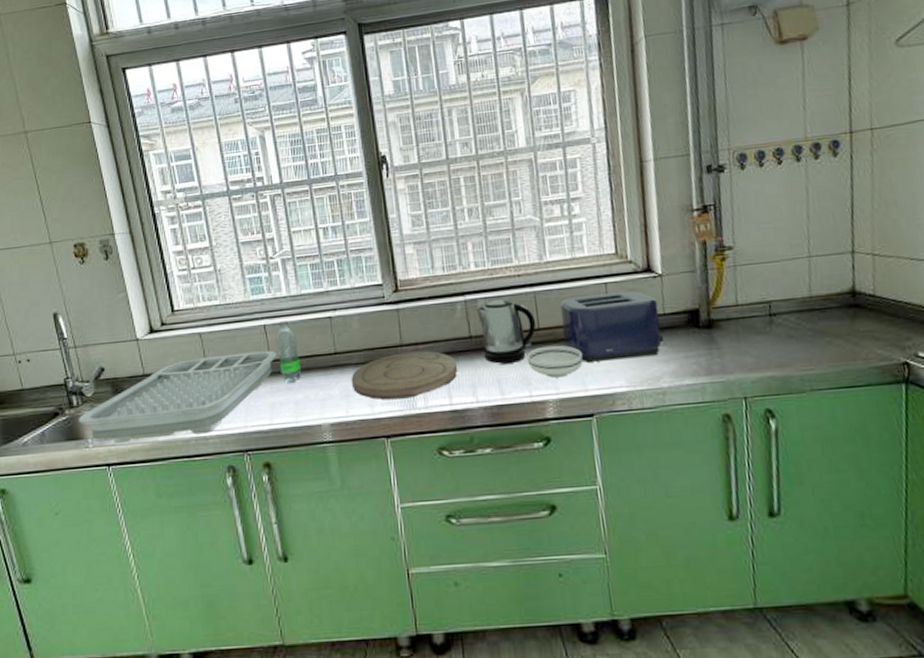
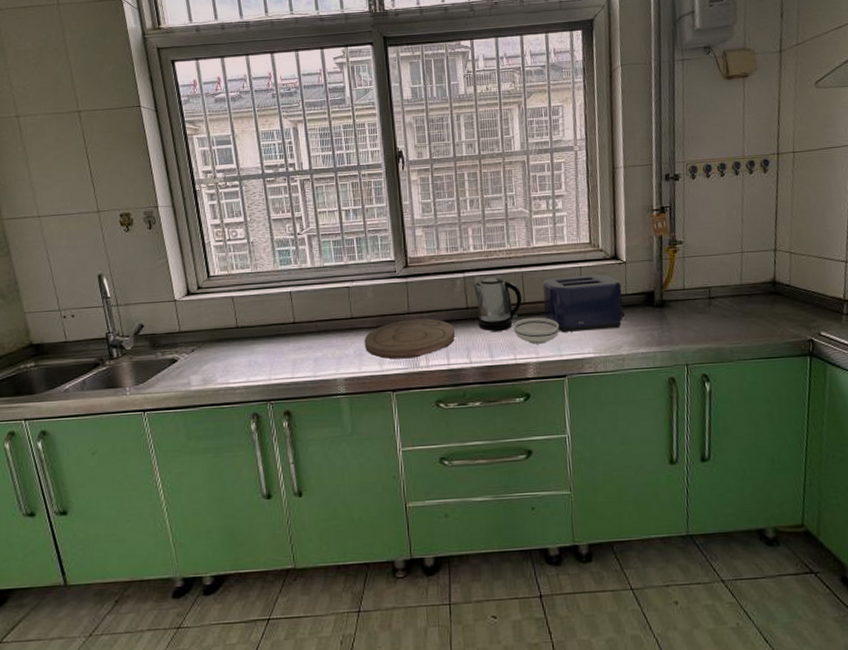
dish rack: present [79,350,277,444] -> none [118,314,300,393]
bottle: present [276,321,302,384] -> none [300,289,322,344]

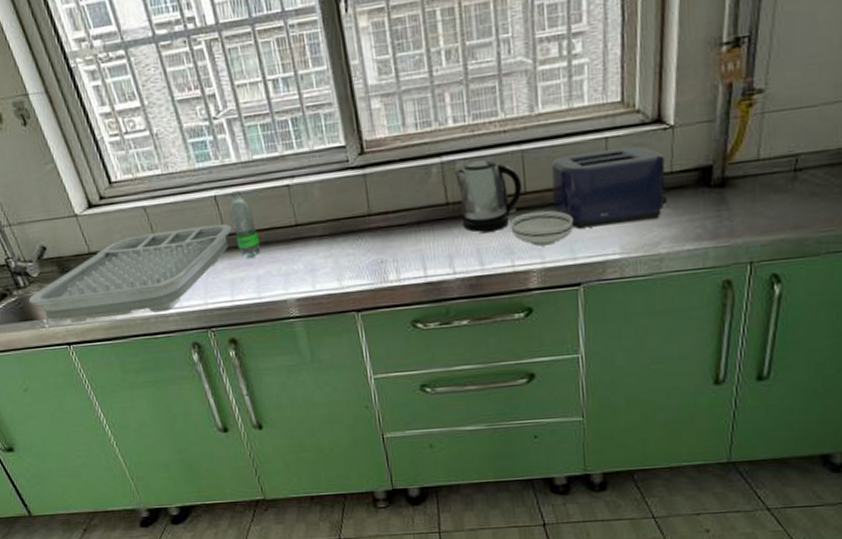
dish rack: none [118,314,300,393] -> present [29,223,232,324]
bottle: none [300,289,322,344] -> present [229,190,262,259]
cutting board: present [364,318,456,359] -> none [315,220,434,273]

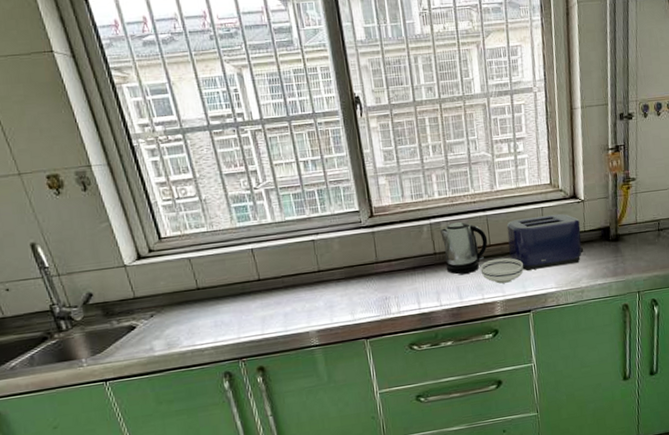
dish rack: present [29,223,232,324] -> none [70,271,265,362]
bottle: present [229,190,262,259] -> none [263,244,290,299]

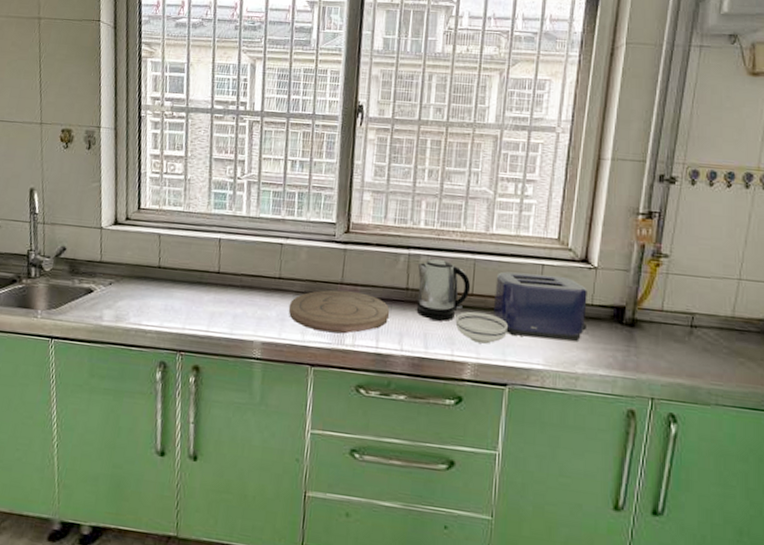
cutting board: none [333,266,425,308] -> present [288,290,390,333]

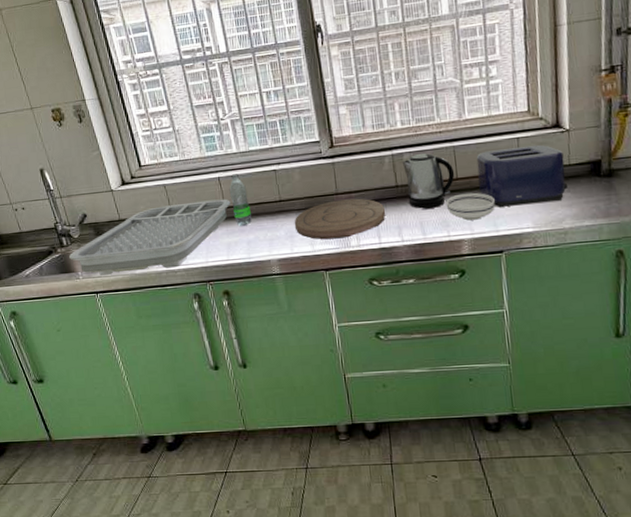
dish rack: none [33,256,226,328] -> present [69,198,230,276]
bottle: none [225,238,247,298] -> present [229,174,253,227]

